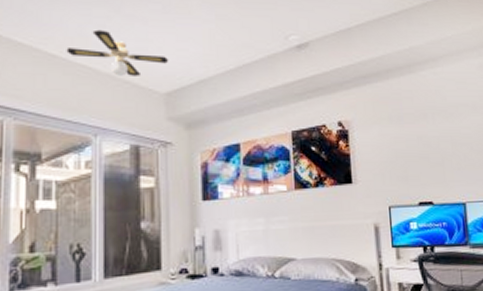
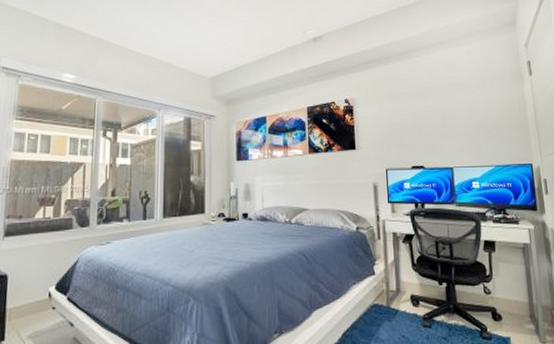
ceiling fan: present [66,29,169,76] -> none [140,30,214,65]

